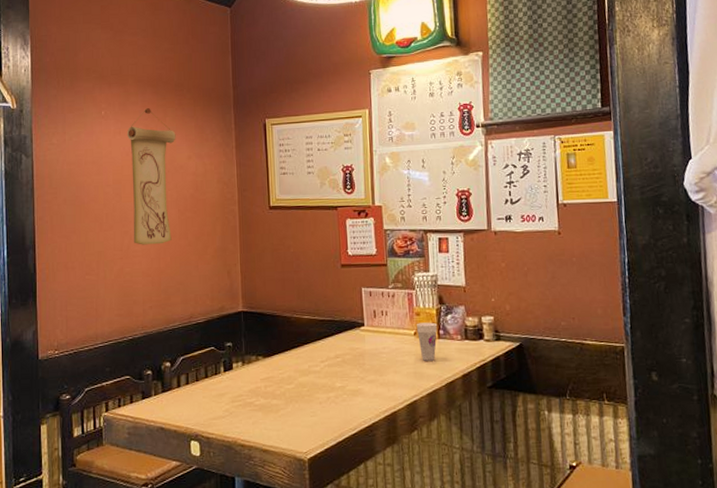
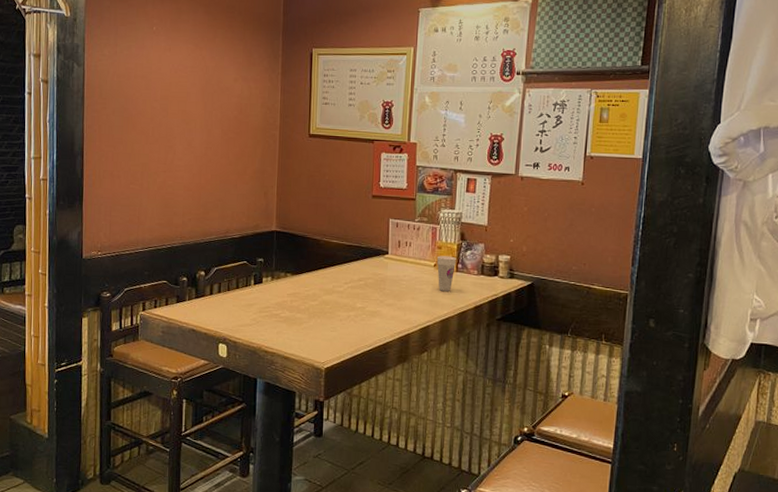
wall scroll: present [126,107,176,245] -> none [176,26,224,162]

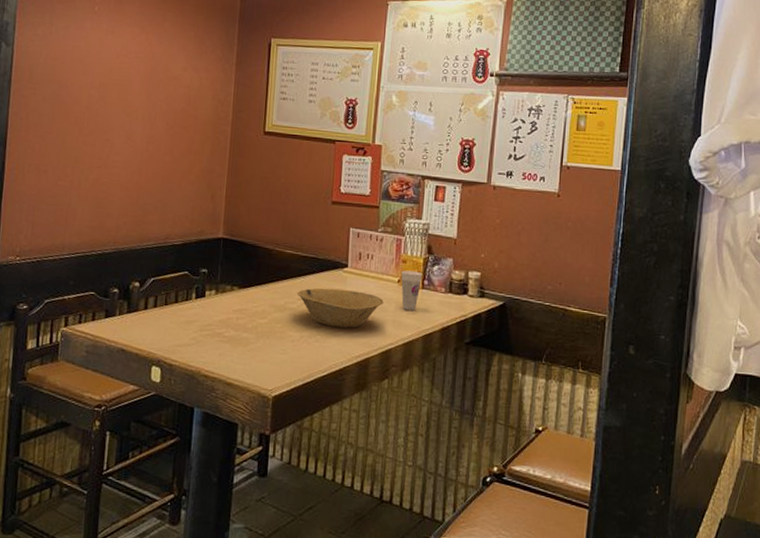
bowl: none [343,273,422,308] -> present [296,288,384,328]

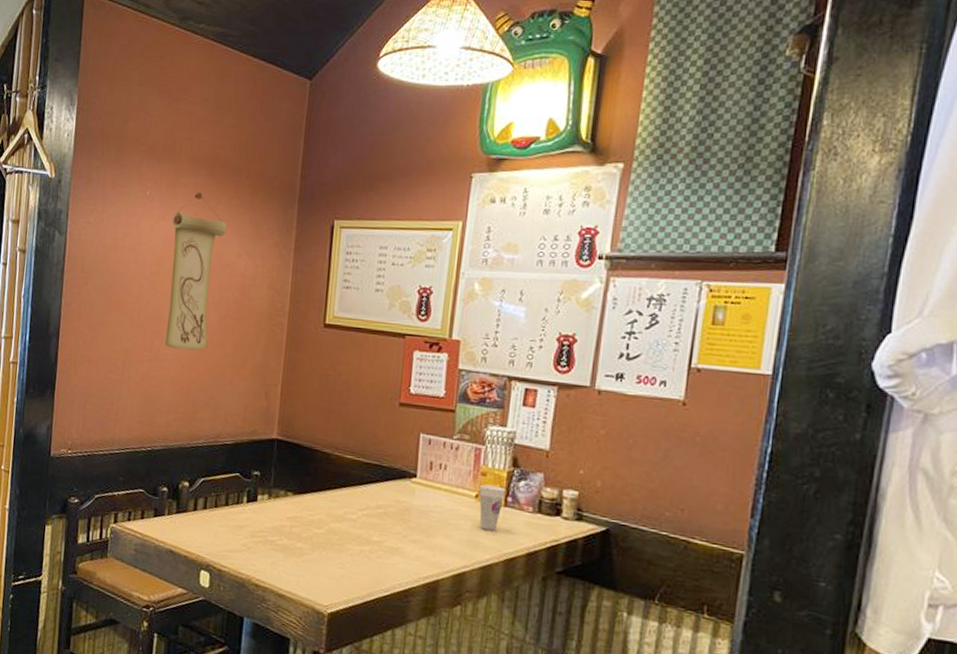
wall scroll: none [114,9,173,158] -> present [164,191,227,351]
bowl: present [296,288,384,328] -> none [357,498,458,546]

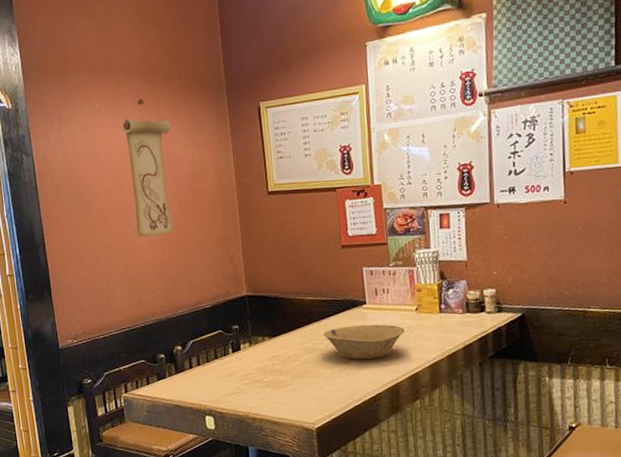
bowl: none [357,498,458,546] -> present [322,324,405,360]
cup: present [479,484,506,531] -> none [417,297,439,335]

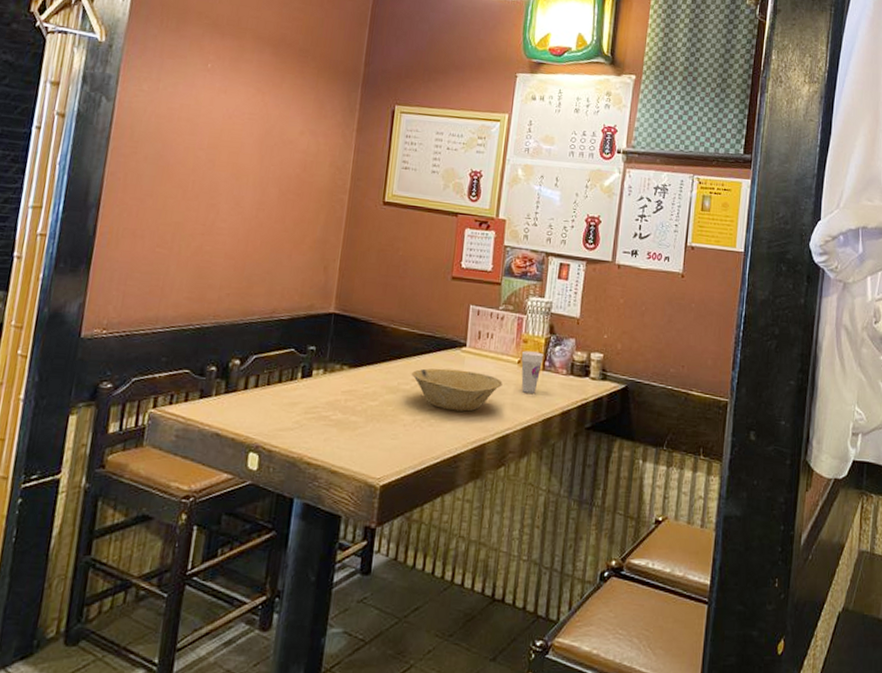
wall scroll: present [121,98,174,237] -> none [220,68,291,225]
cup: none [417,297,439,335] -> present [521,351,544,393]

